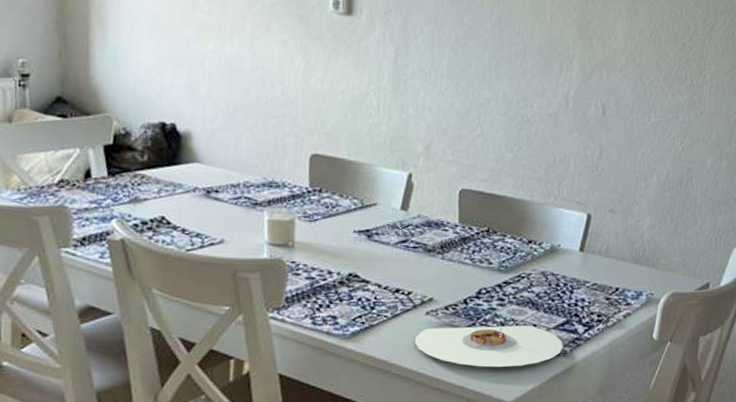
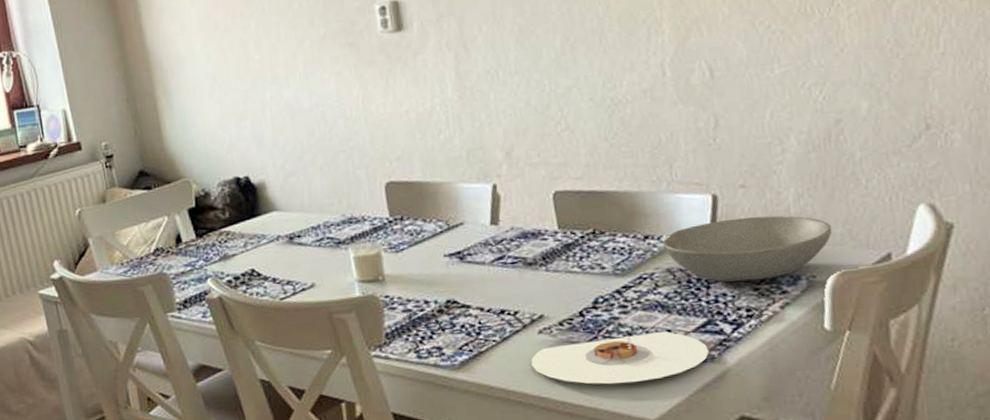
bowl: none [542,236,672,292] -> present [662,215,833,282]

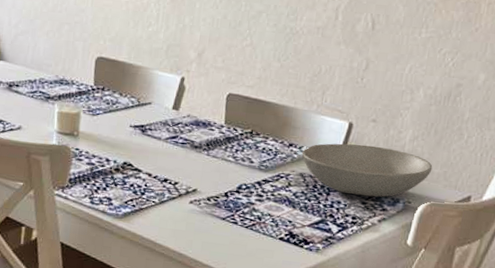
plate: present [530,331,709,385] -> none [178,215,317,257]

